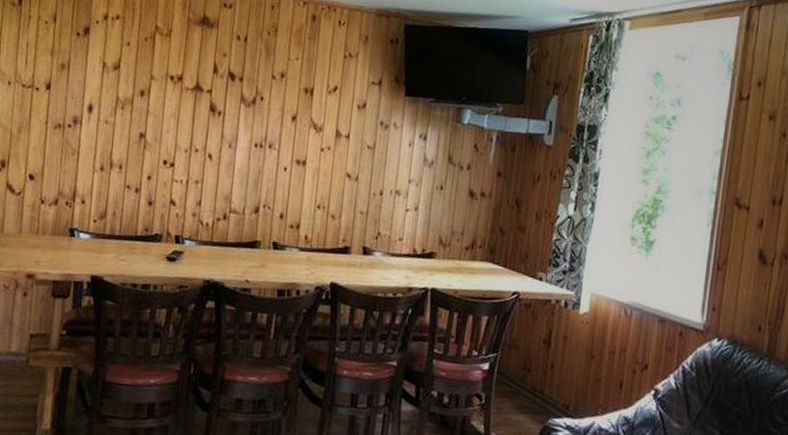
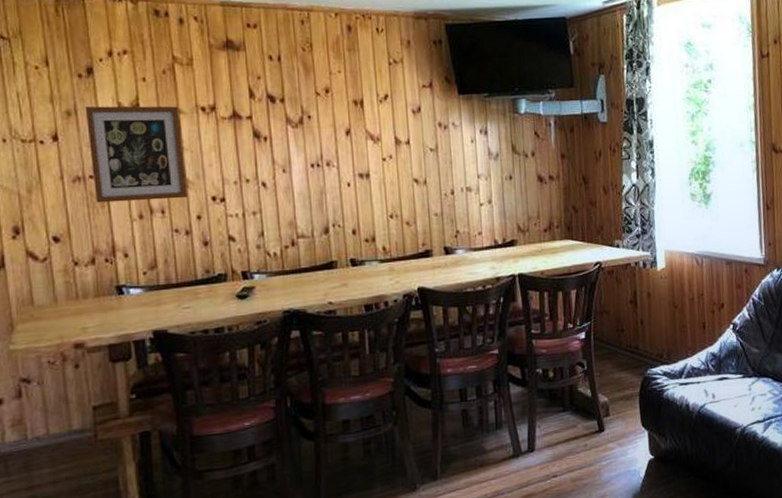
wall art: none [69,62,152,158] -> present [84,106,187,203]

